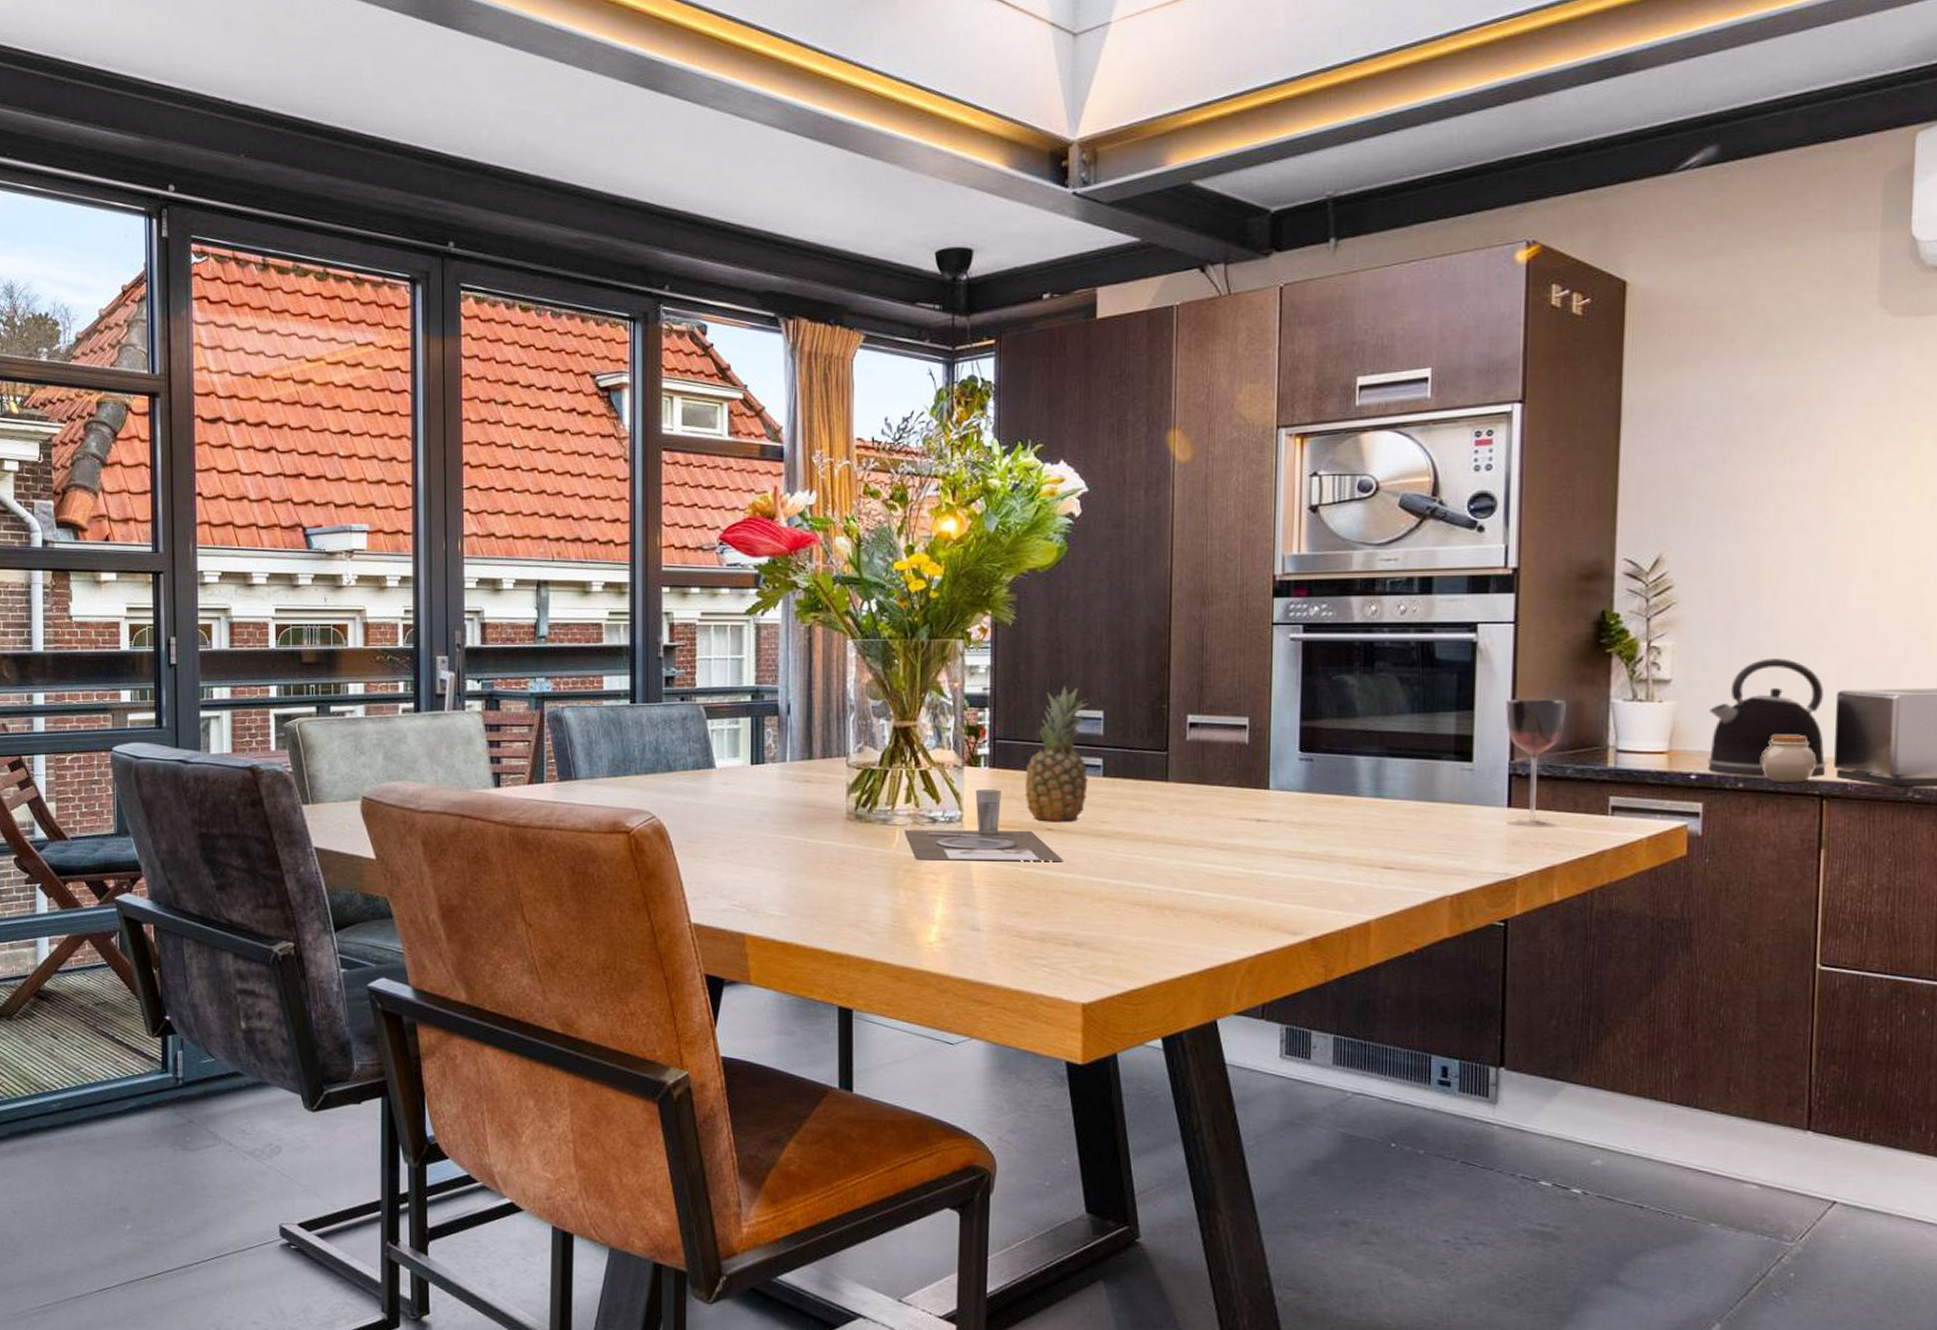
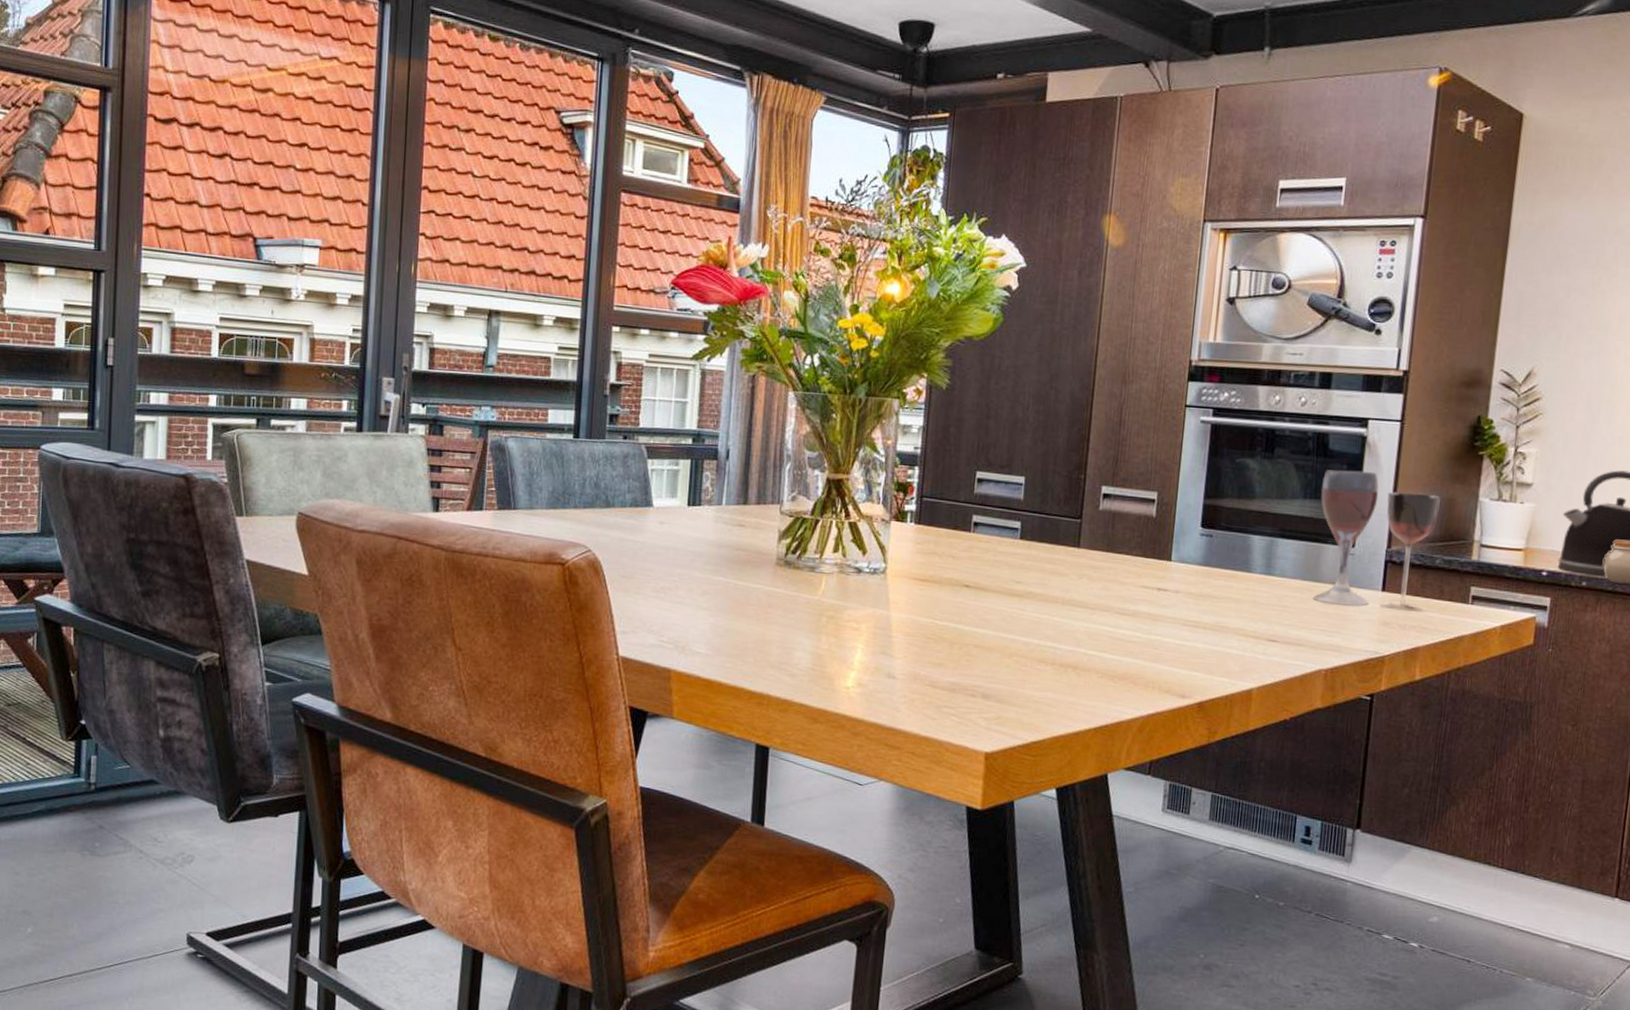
place setting: present [904,789,1063,861] -> none [830,544,978,617]
fruit: present [1024,686,1089,823] -> none [946,451,1012,581]
cup: none [1429,679,1496,827] -> present [1313,469,1379,607]

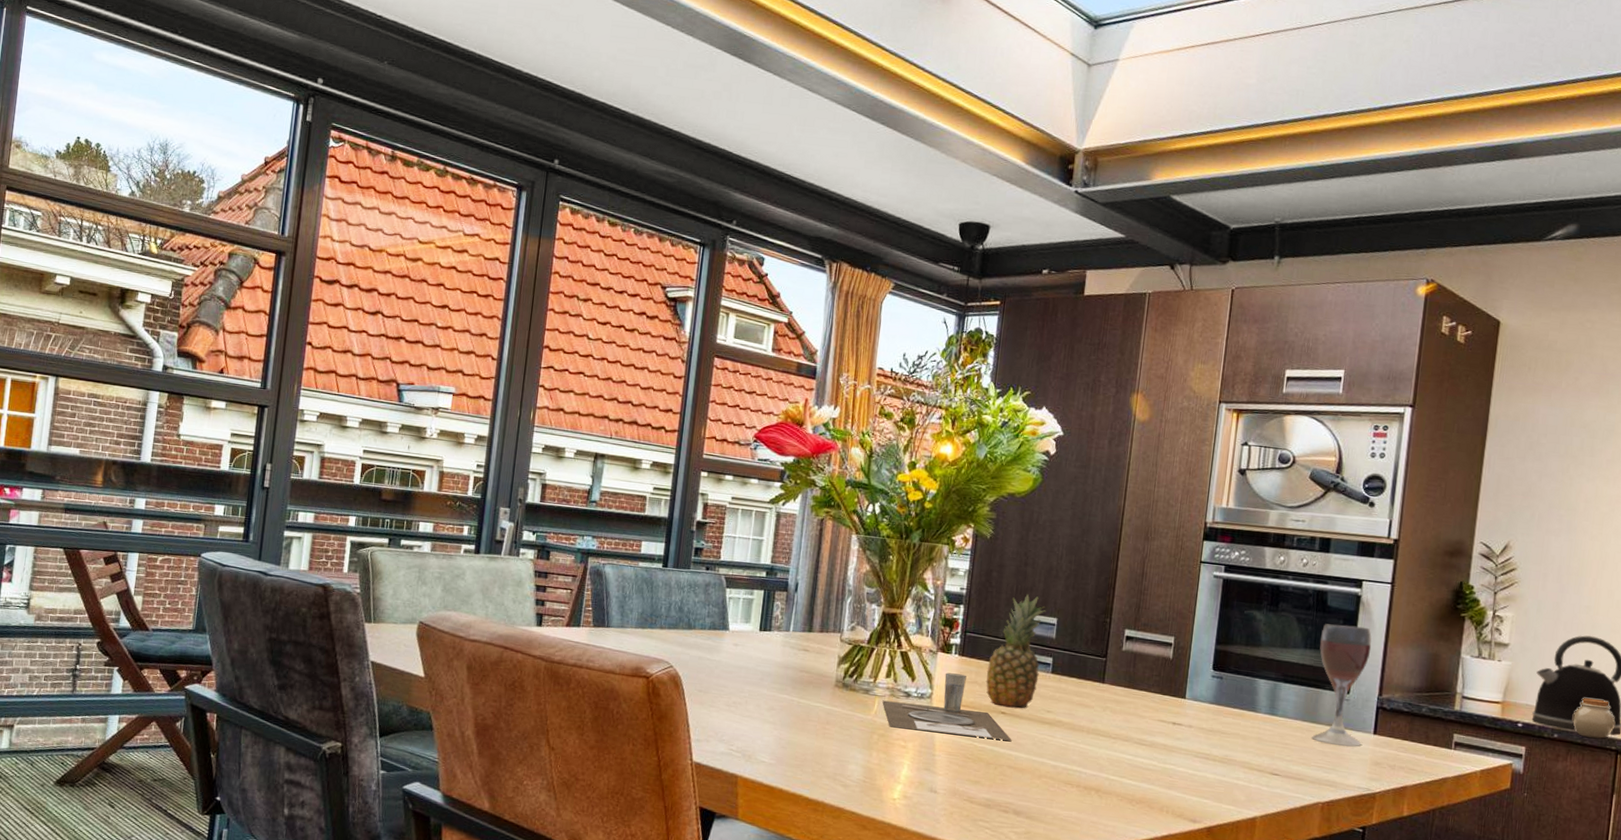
place setting: none [830,544,978,617] -> present [882,672,1012,741]
fruit: none [946,451,1012,581] -> present [985,594,1046,709]
wineglass: present [1379,492,1440,613] -> none [1371,646,1426,756]

